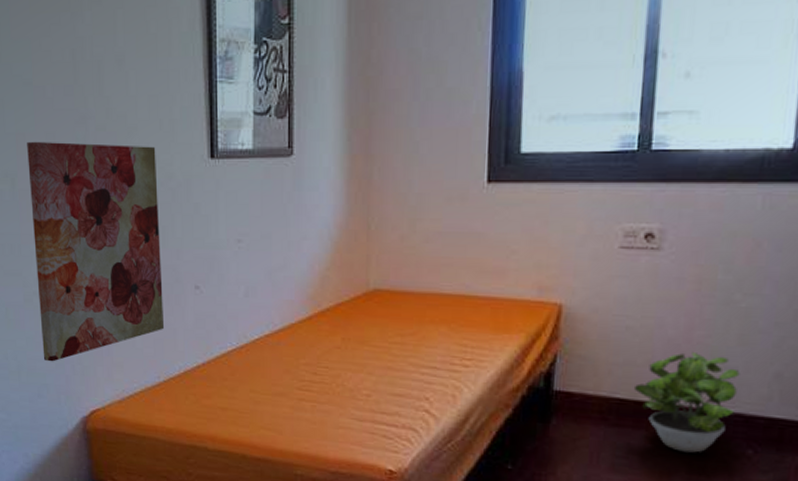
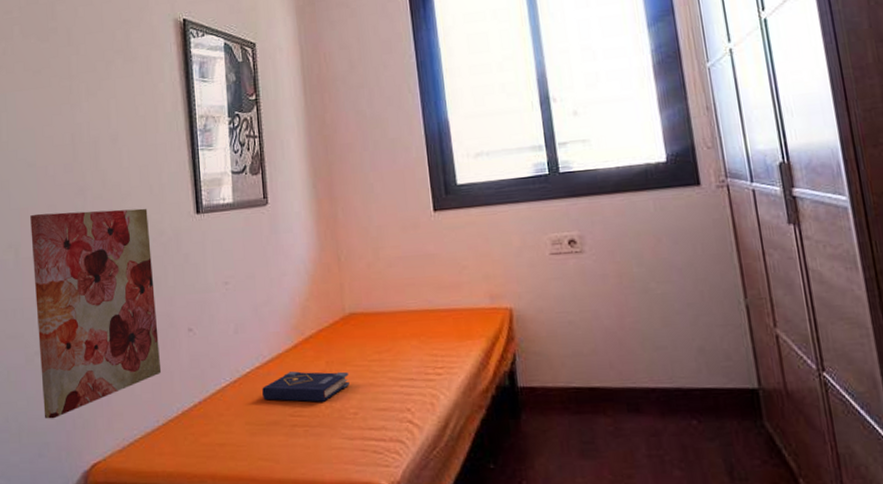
book: none [270,344,366,379] -> present [262,371,350,402]
potted plant: present [633,351,740,453] -> none [585,336,674,430]

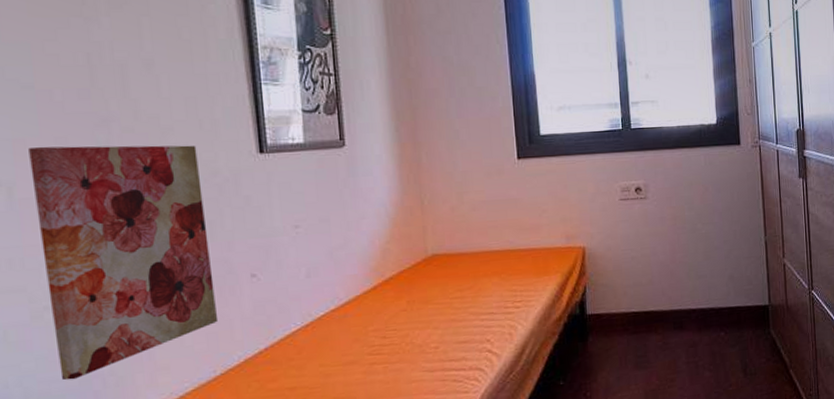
book: present [262,371,350,402] -> none [338,310,431,342]

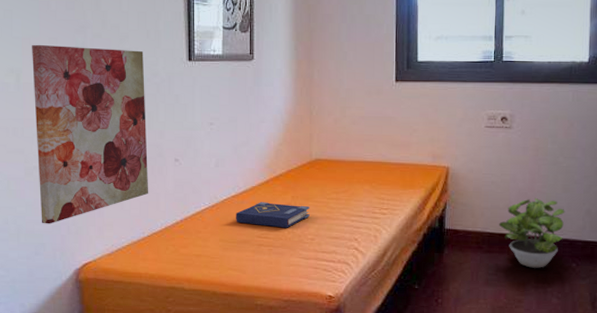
book: none [338,310,431,342] -> present [236,202,310,228]
potted plant: none [642,268,709,343] -> present [498,197,565,268]

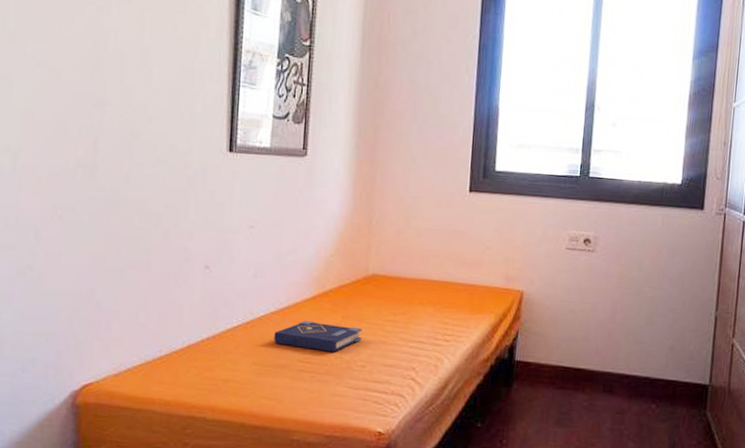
wall art: present [32,44,149,224] -> none [32,119,175,336]
potted plant: present [498,197,565,268] -> none [574,329,648,408]

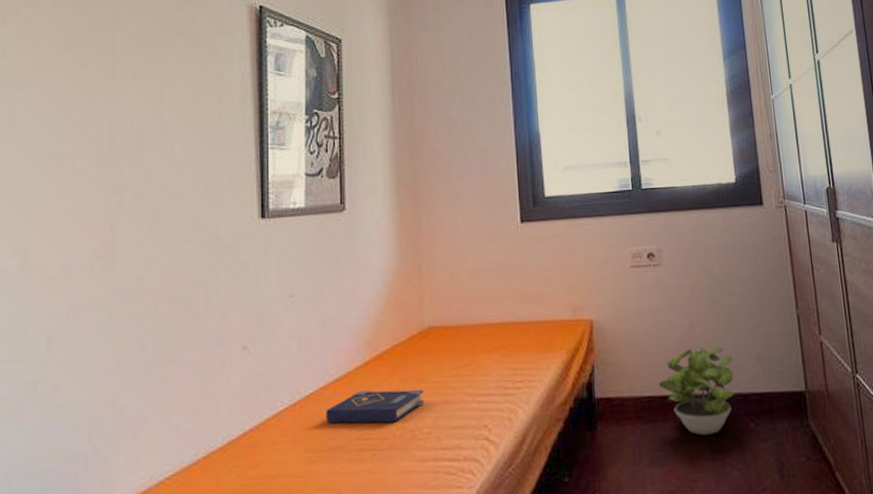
potted plant: none [574,329,648,408] -> present [658,346,735,435]

